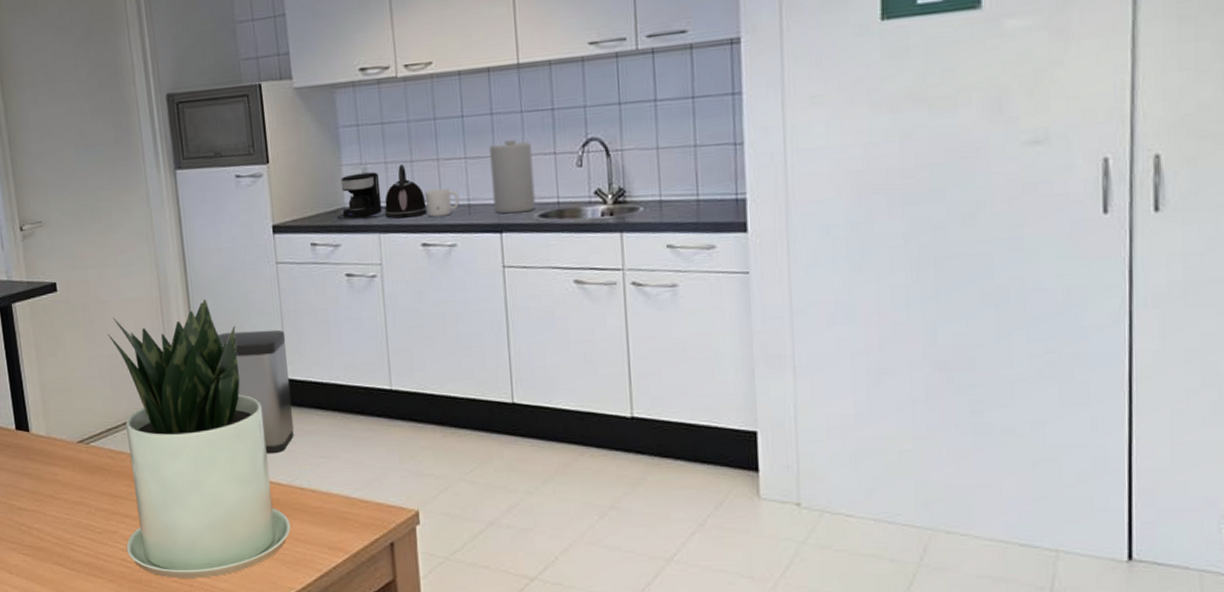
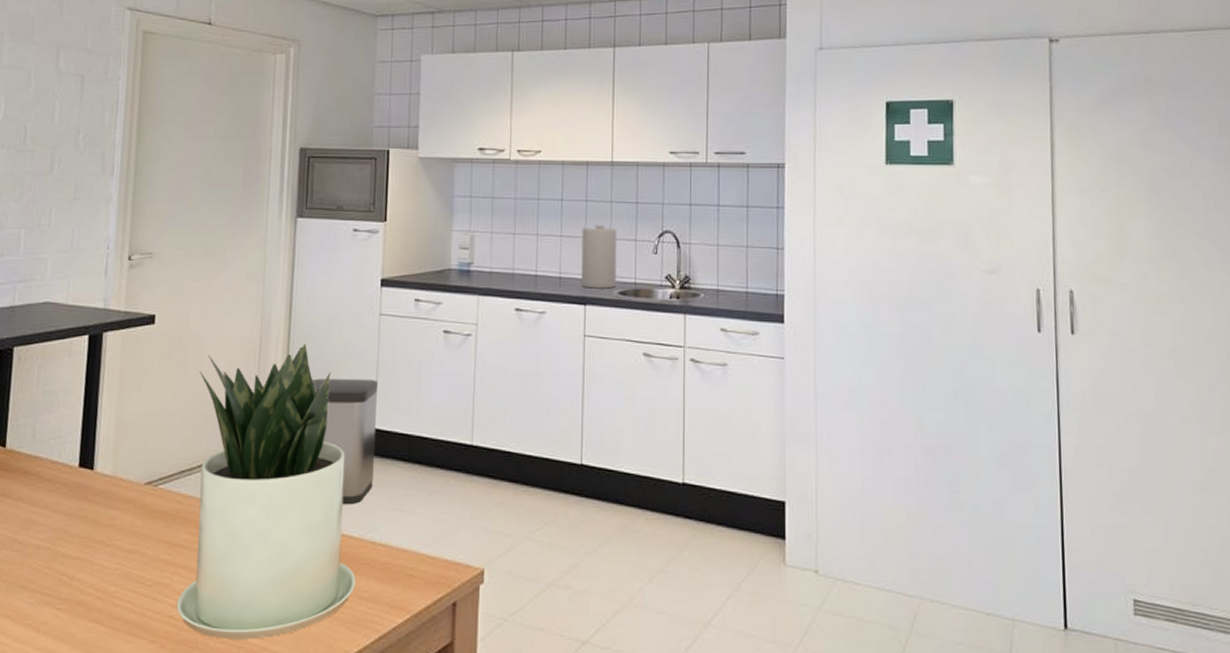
coffee maker: present [337,172,387,220] -> none [442,239,488,282]
kettle: present [384,164,427,219] -> none [485,236,523,284]
mug: present [424,188,460,217] -> none [522,260,552,285]

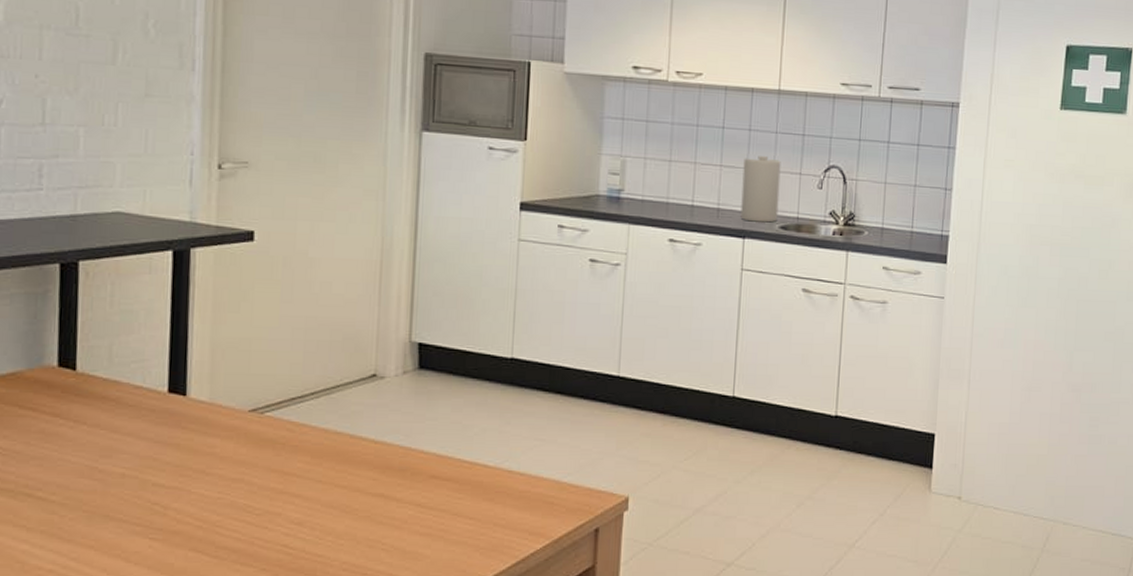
planter: present [176,344,356,639] -> none [290,268,491,566]
pedal bin: present [313,378,379,504] -> none [442,305,517,433]

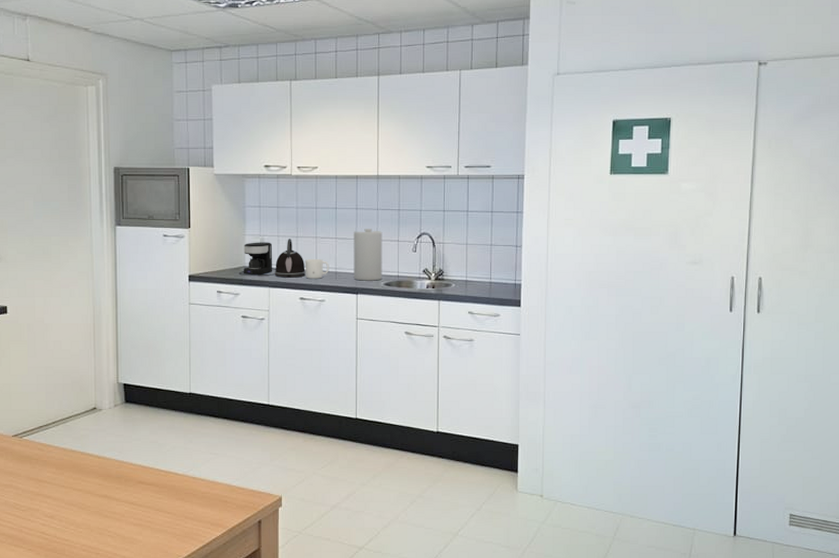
coffee maker: none [588,164,640,209] -> present [238,242,276,277]
kettle: none [637,162,679,213] -> present [274,239,306,278]
mug: none [677,189,710,216] -> present [304,258,329,279]

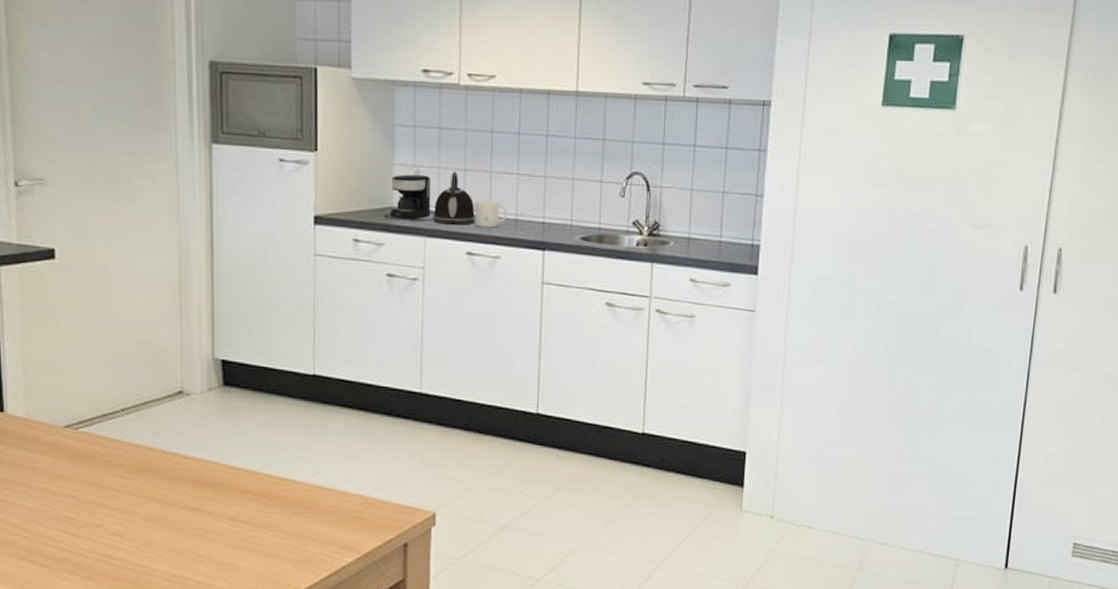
paper towel holder: present [353,229,383,281] -> none [540,163,581,234]

